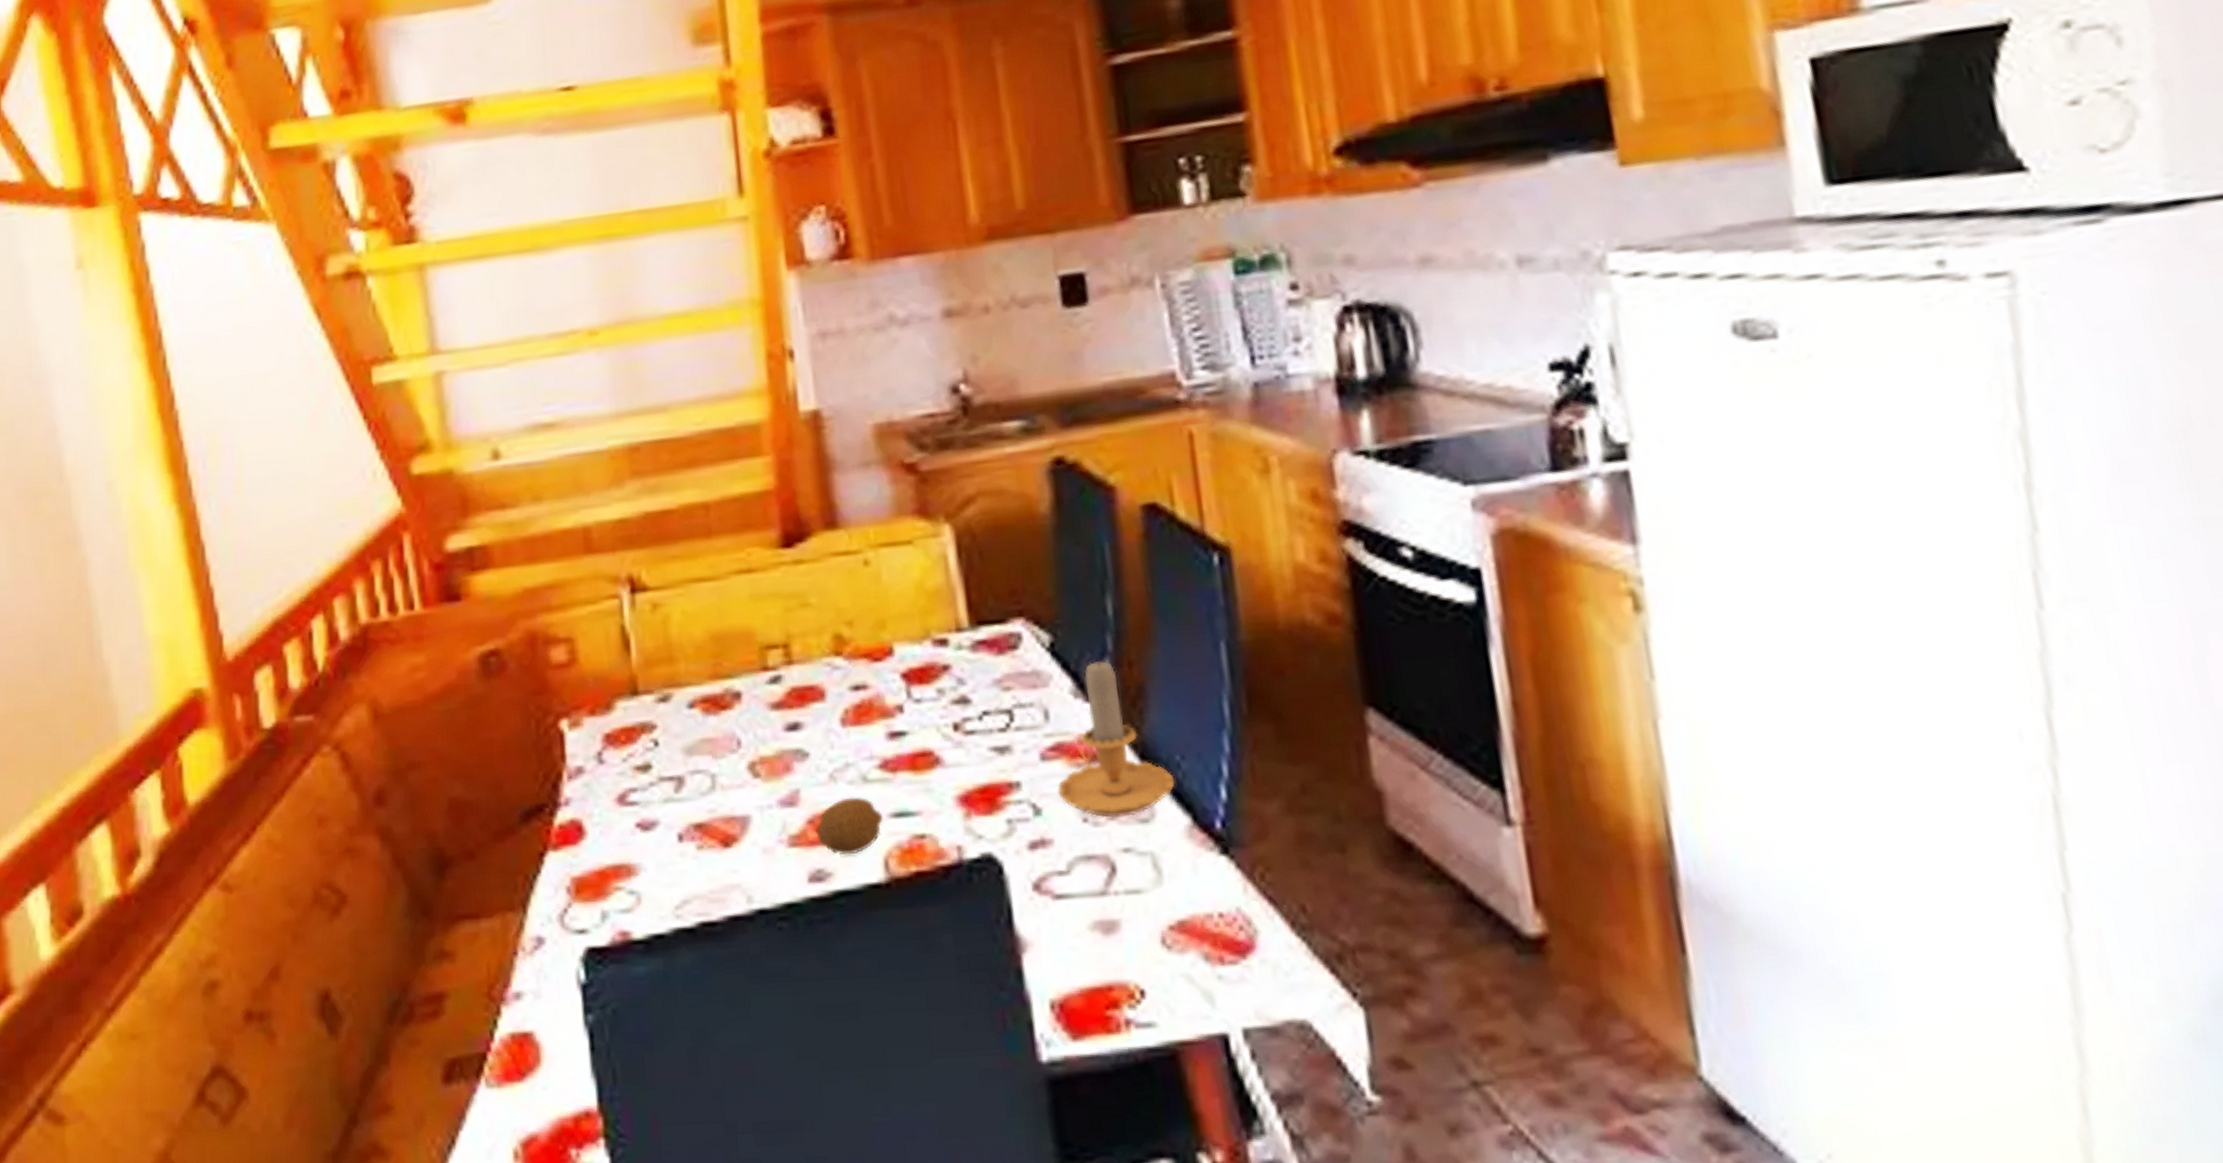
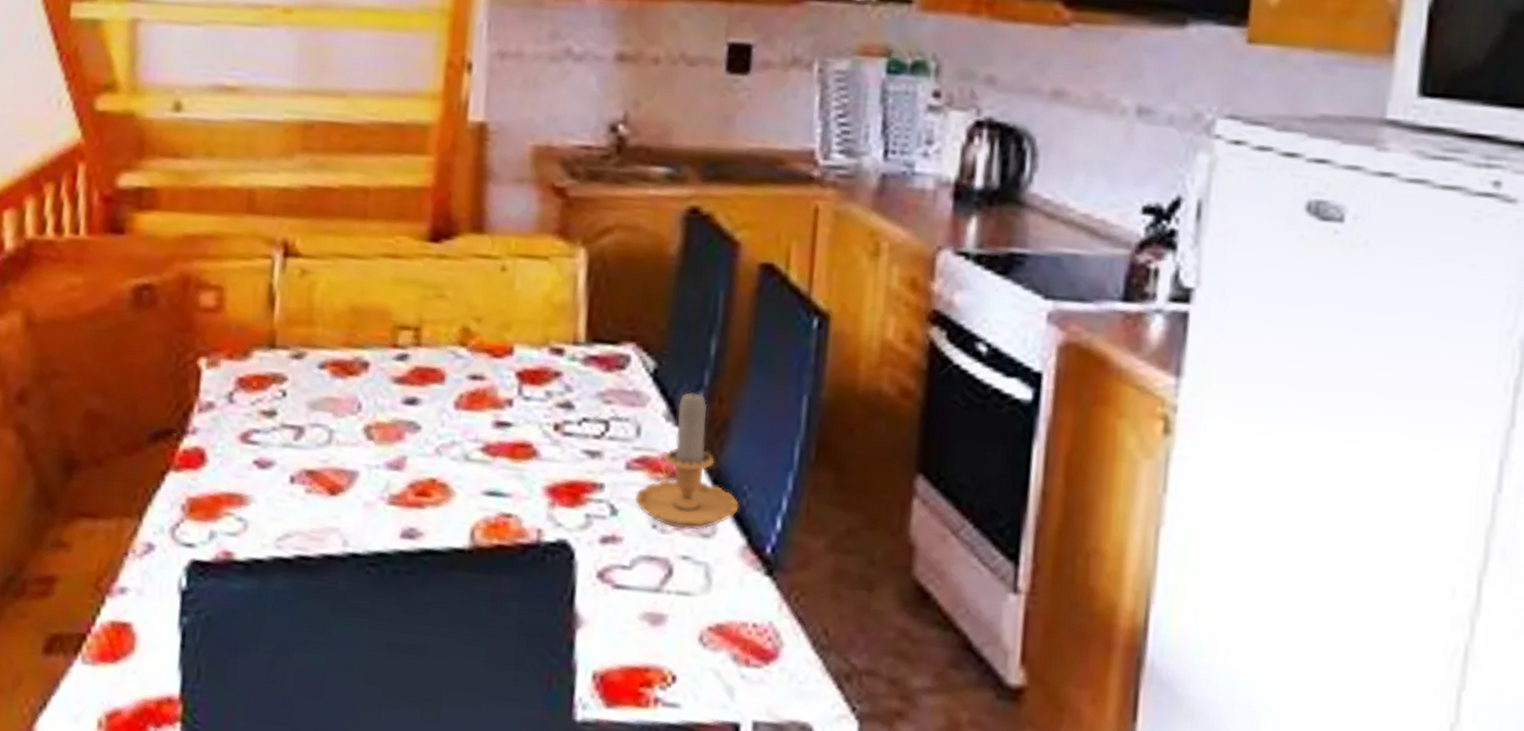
fruit: present [816,796,883,856] -> none [414,470,477,521]

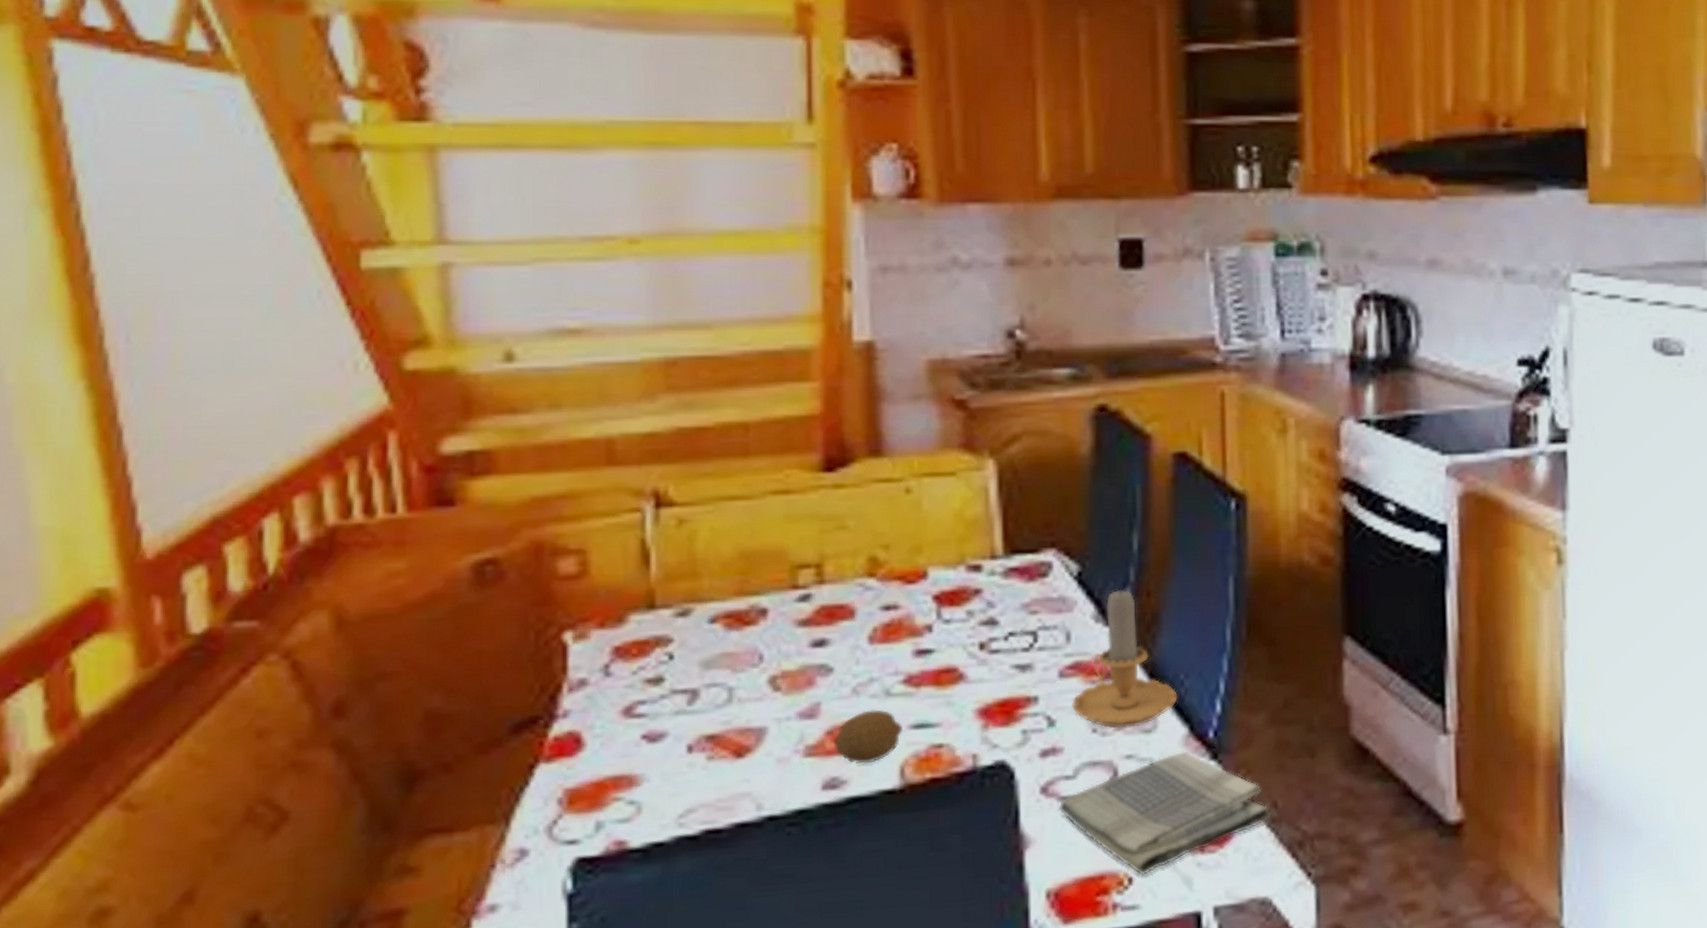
fruit: none [414,470,477,521] -> present [833,709,903,765]
dish towel: none [612,561,822,677] -> present [1058,751,1272,877]

